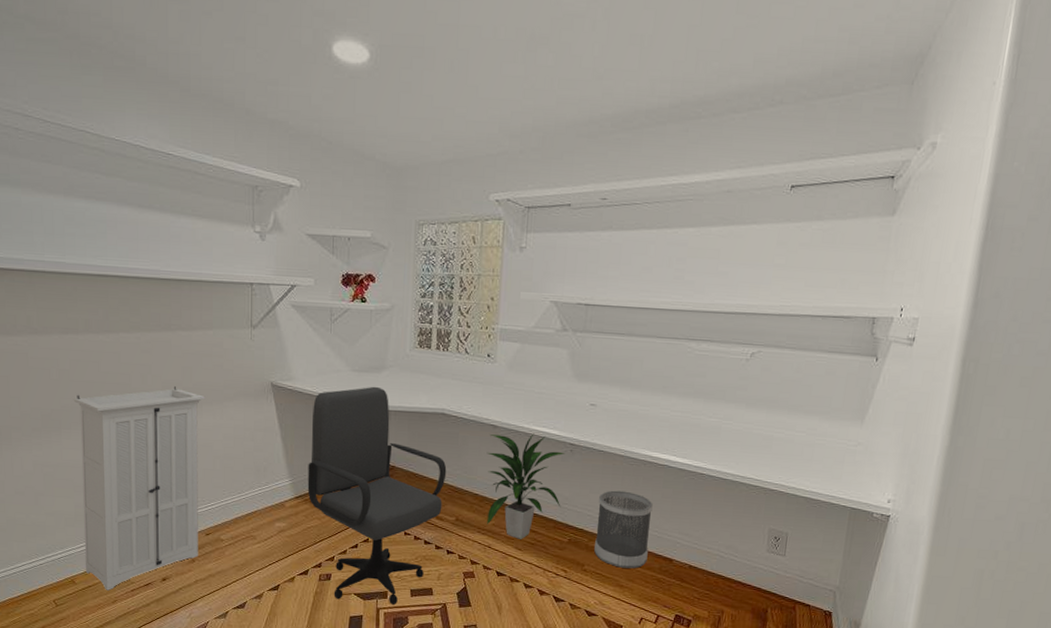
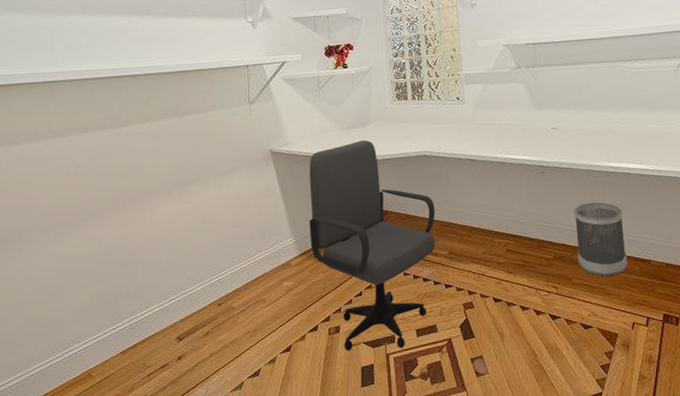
storage cabinet: present [73,386,205,590] -> none [90,166,212,379]
indoor plant: present [486,433,565,539] -> none [468,161,542,263]

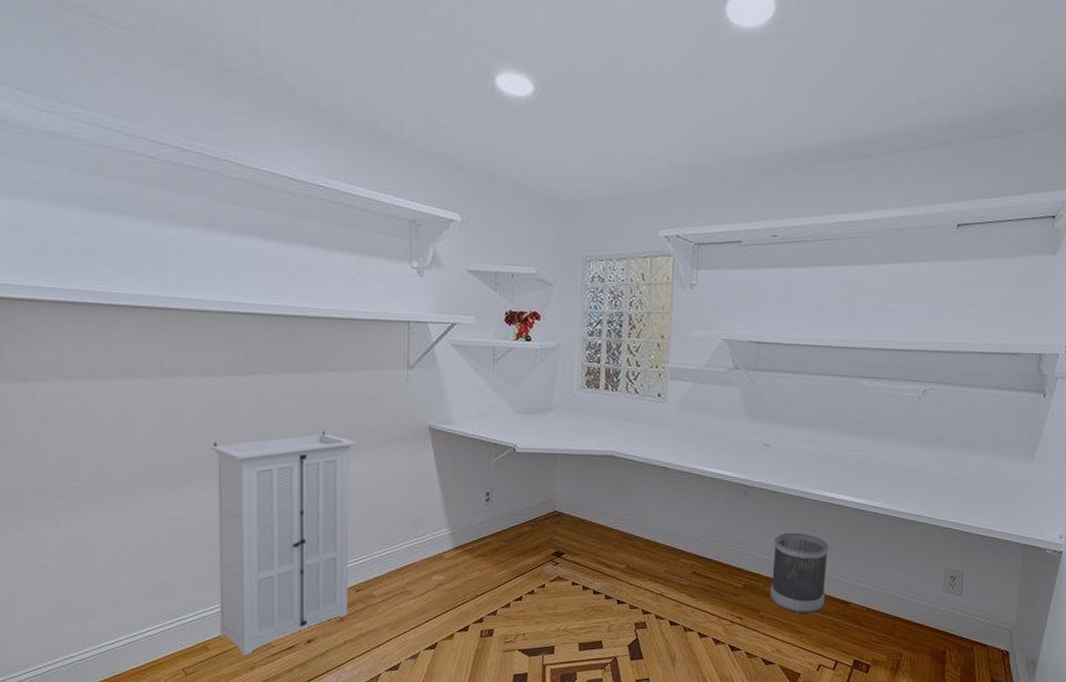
storage cabinet: none [90,166,212,379] -> present [209,431,357,656]
office chair: present [309,139,436,351] -> none [468,428,617,660]

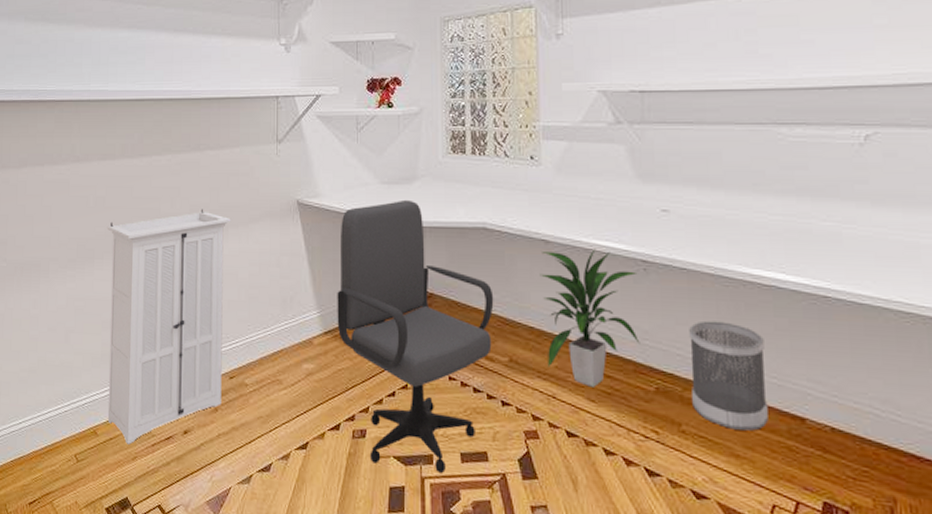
office chair: none [468,428,617,660] -> present [337,199,494,473]
indoor plant: none [658,475,739,586] -> present [539,249,640,387]

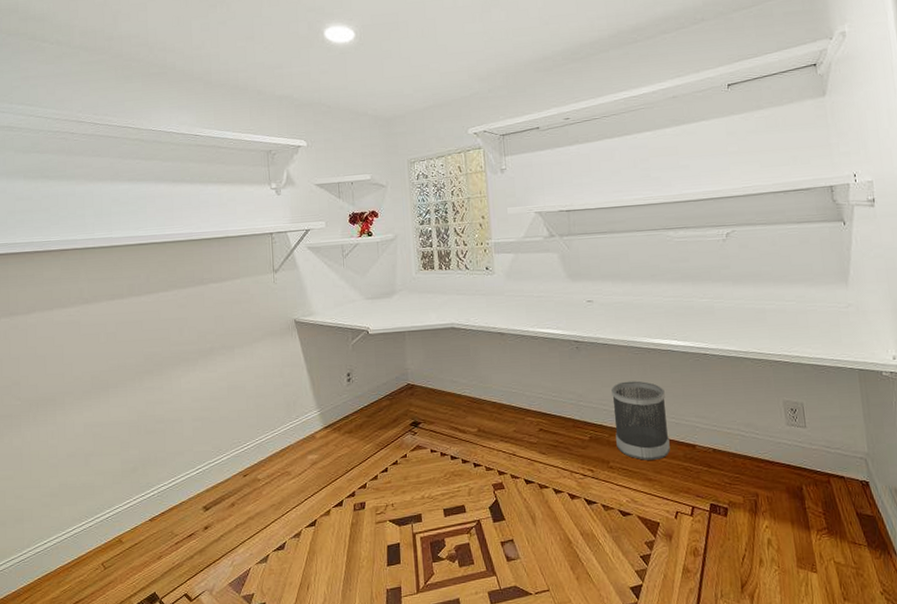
storage cabinet: present [107,209,231,444] -> none [119,335,237,546]
office chair: present [337,199,494,473] -> none [333,310,464,528]
indoor plant: present [539,249,640,387] -> none [498,336,577,443]

